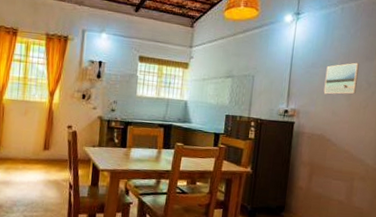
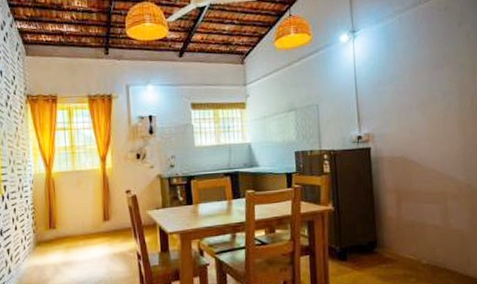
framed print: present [323,62,359,95] -> none [394,73,432,112]

